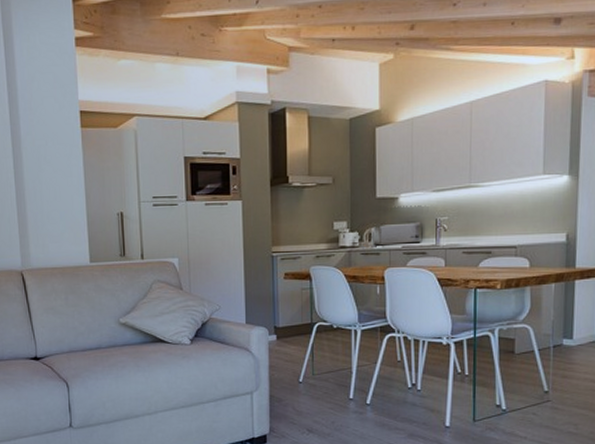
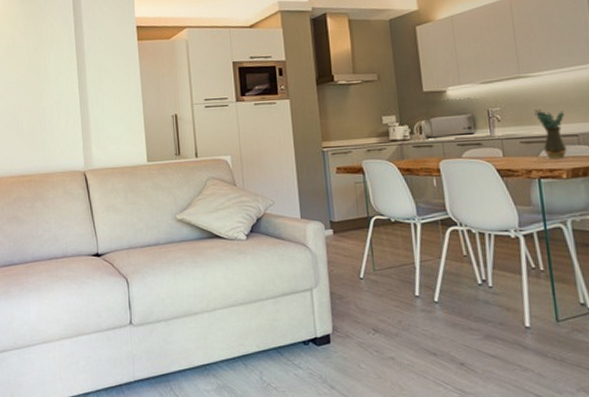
vase: none [479,220,507,271] -> present [534,109,567,160]

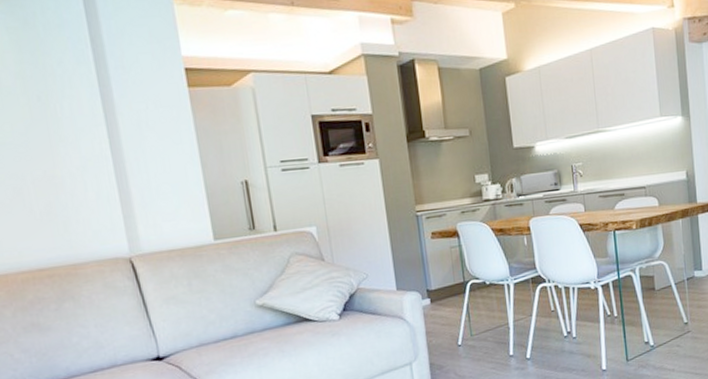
vase: present [534,109,567,160] -> none [610,163,637,212]

